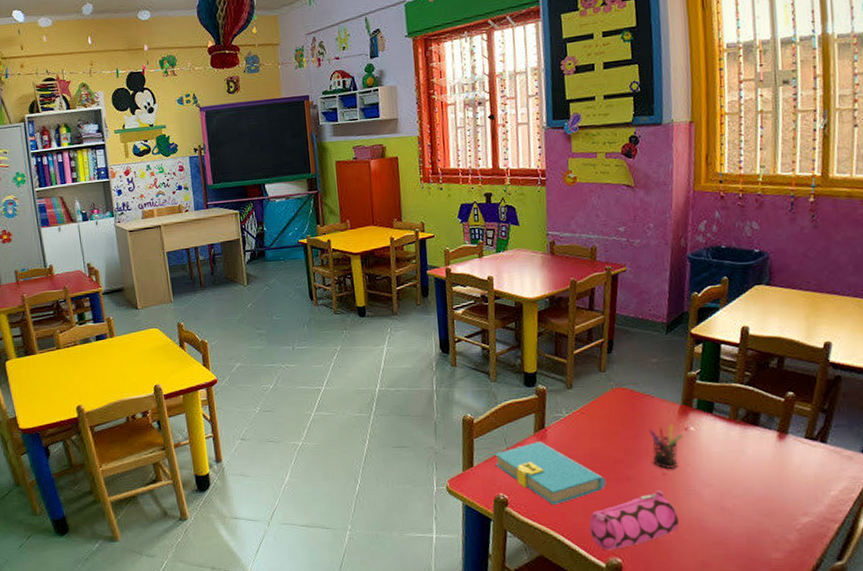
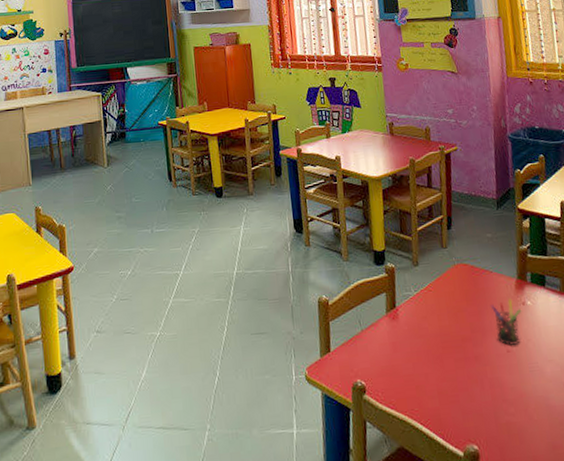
book: present [495,442,606,506] -> none [351,322,457,390]
pencil case: present [589,489,680,551] -> none [444,367,528,438]

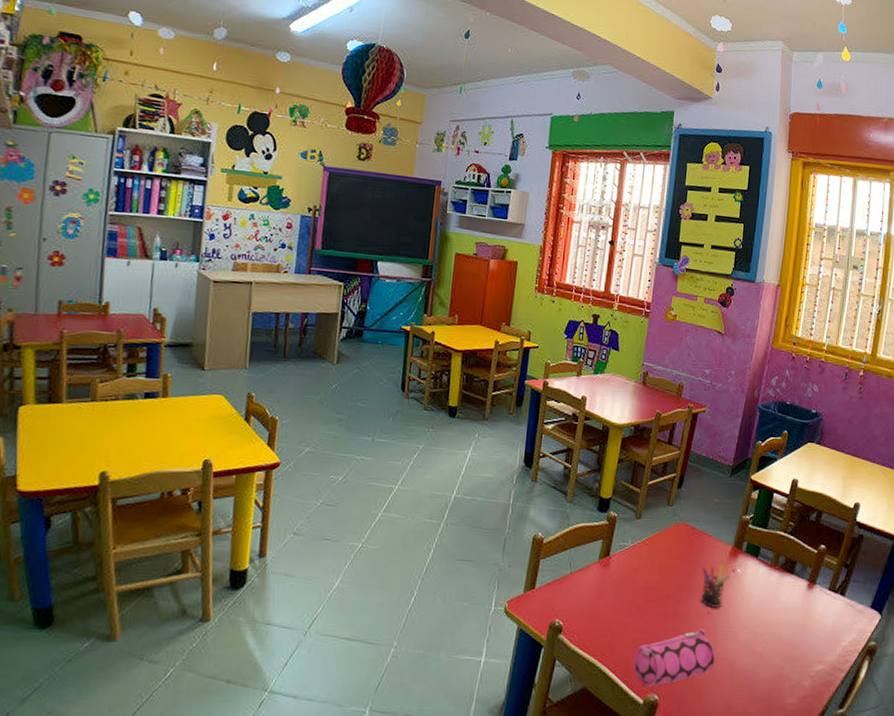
pencil case: none [444,367,528,438] -> present [634,627,715,687]

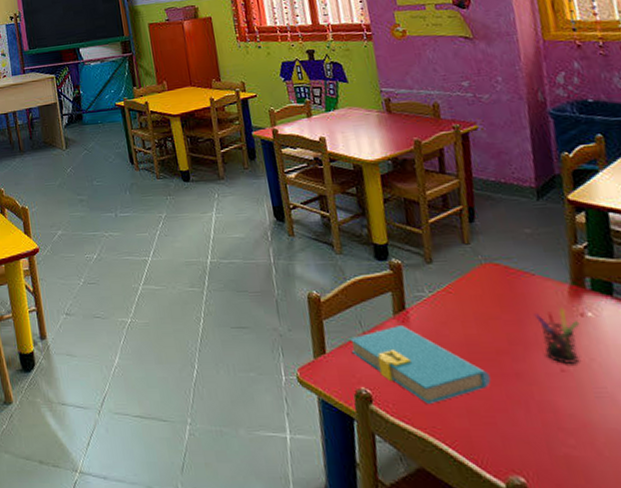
book: none [556,569,657,636] -> present [350,326,491,405]
pencil case: present [634,627,715,687] -> none [476,389,595,467]

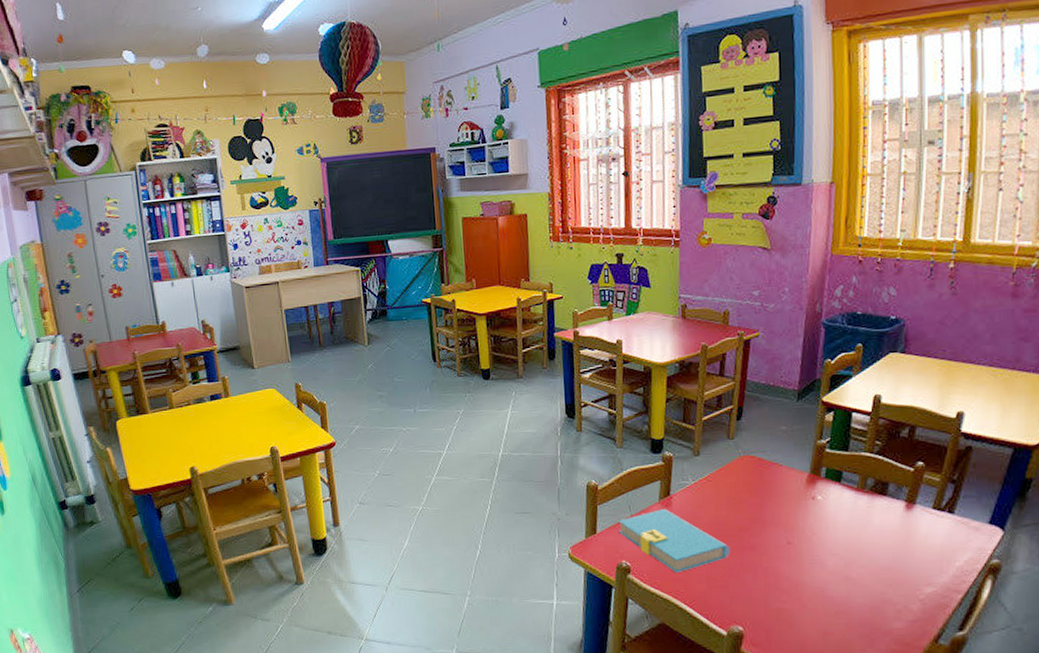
pen holder: present [533,308,580,365] -> none [775,493,810,539]

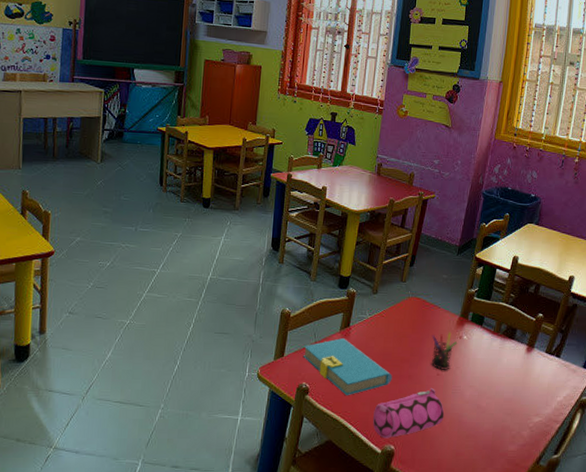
pencil case: none [712,558,803,619] -> present [373,387,445,439]
pen holder: none [775,493,810,539] -> present [431,332,458,371]

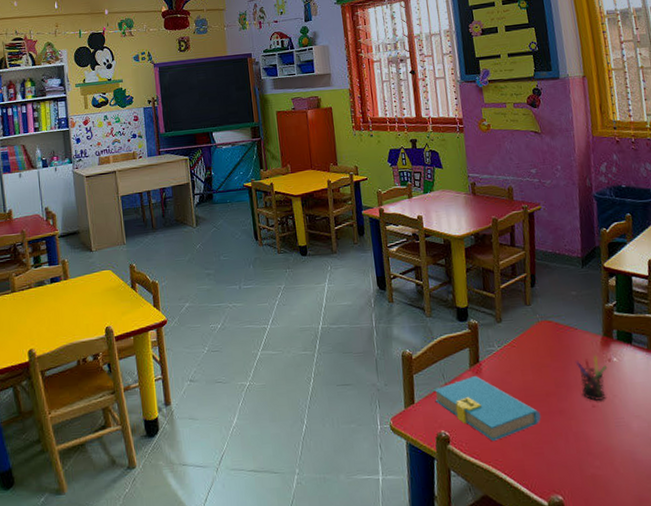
pencil case: present [373,387,445,439] -> none [528,422,614,488]

